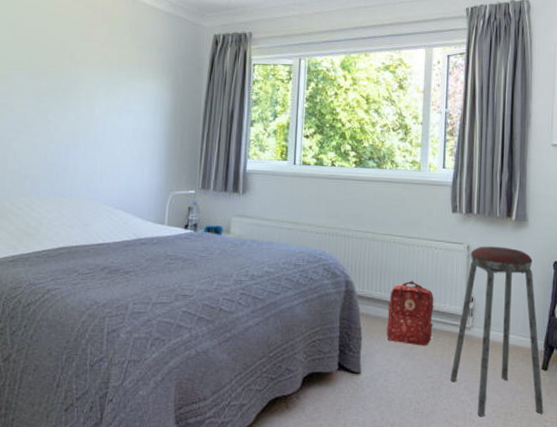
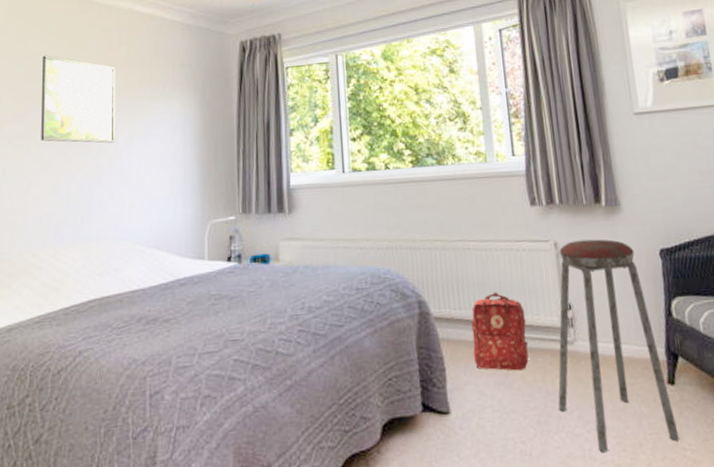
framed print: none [23,23,97,112] -> present [41,55,116,143]

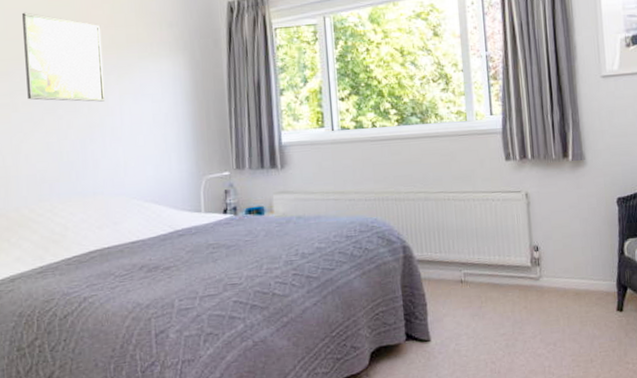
backpack: present [471,291,529,371] -> none [450,237,500,304]
music stool: present [558,239,680,452] -> none [523,189,624,368]

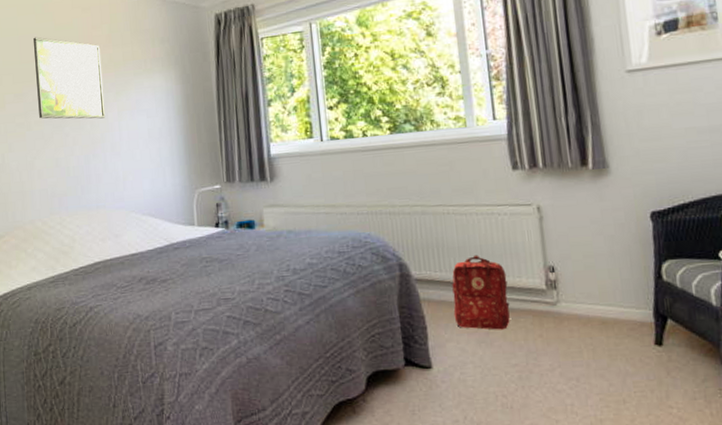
backpack: none [450,237,500,304] -> present [452,254,510,330]

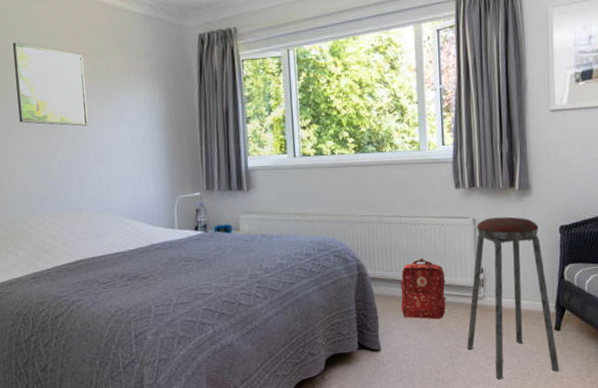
music stool: none [539,202,666,407] -> present [466,216,559,379]

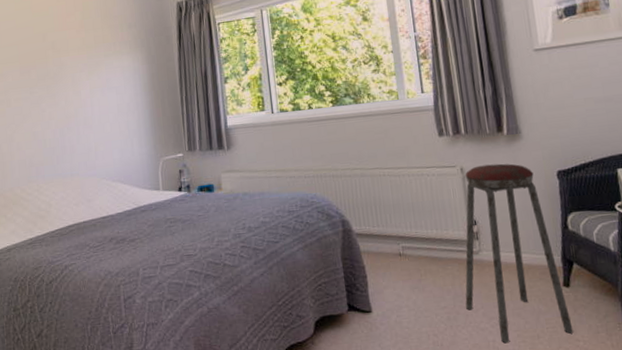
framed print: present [13,42,89,126] -> none [13,23,79,97]
backpack: present [401,258,446,320] -> none [388,211,439,277]

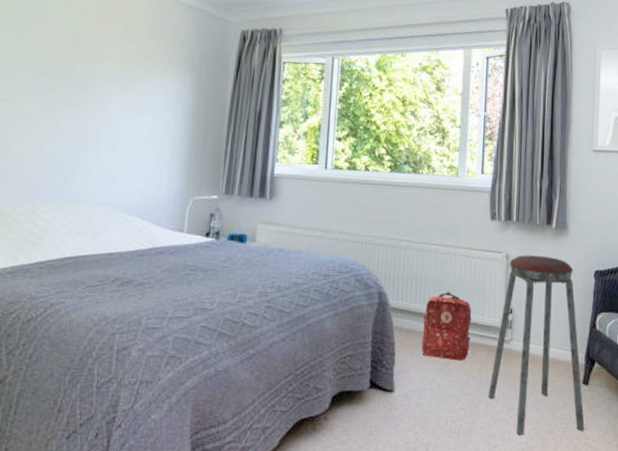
backpack: none [388,211,439,277] -> present [421,291,472,361]

